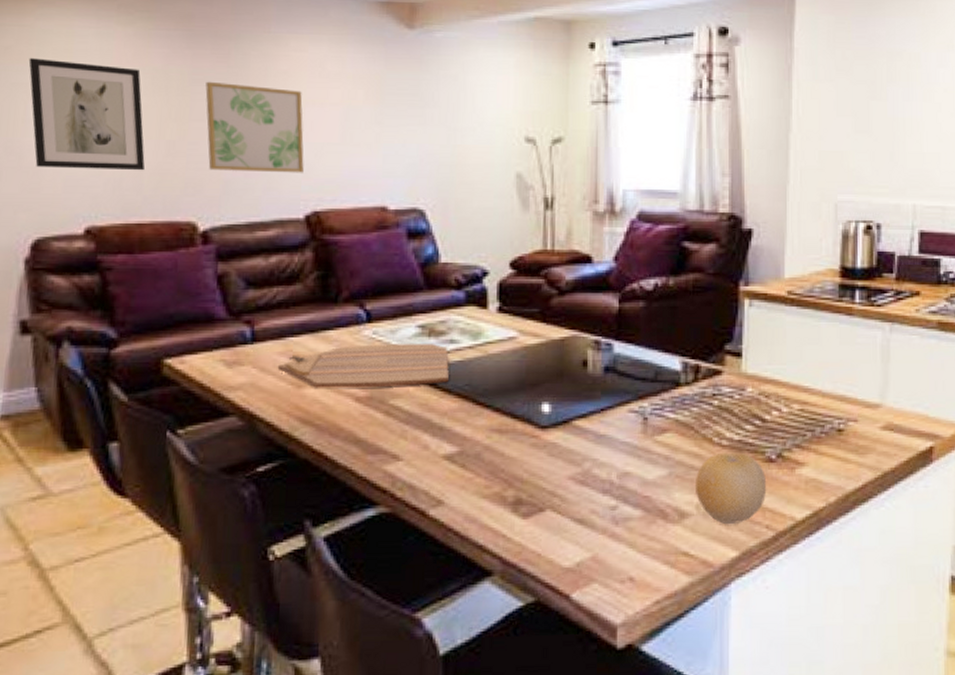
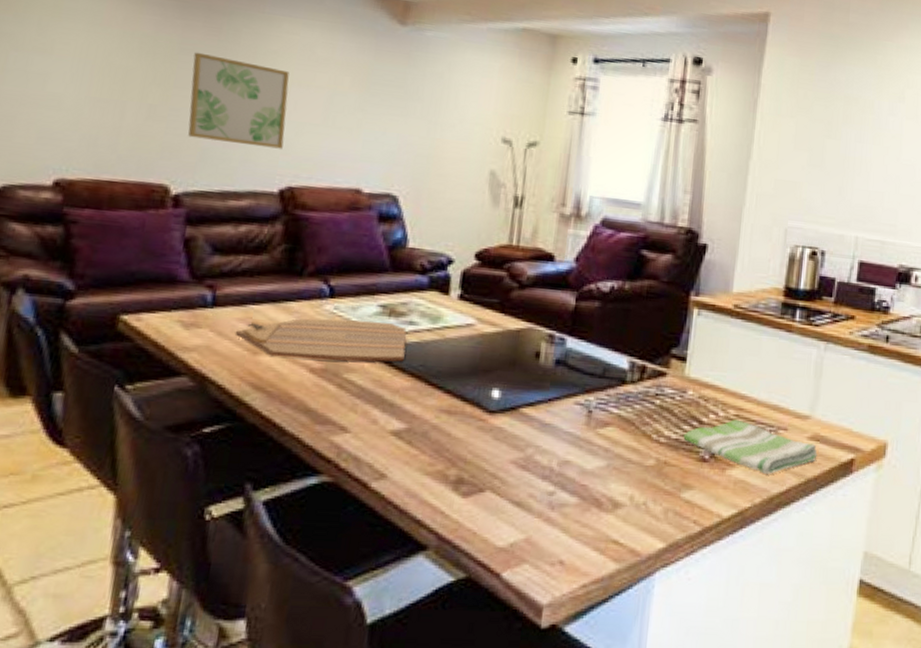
wall art: present [28,58,145,171] -> none [10,10,130,131]
fruit: present [694,452,767,525] -> none [630,449,699,518]
dish towel: none [746,414,893,470] -> present [683,419,817,474]

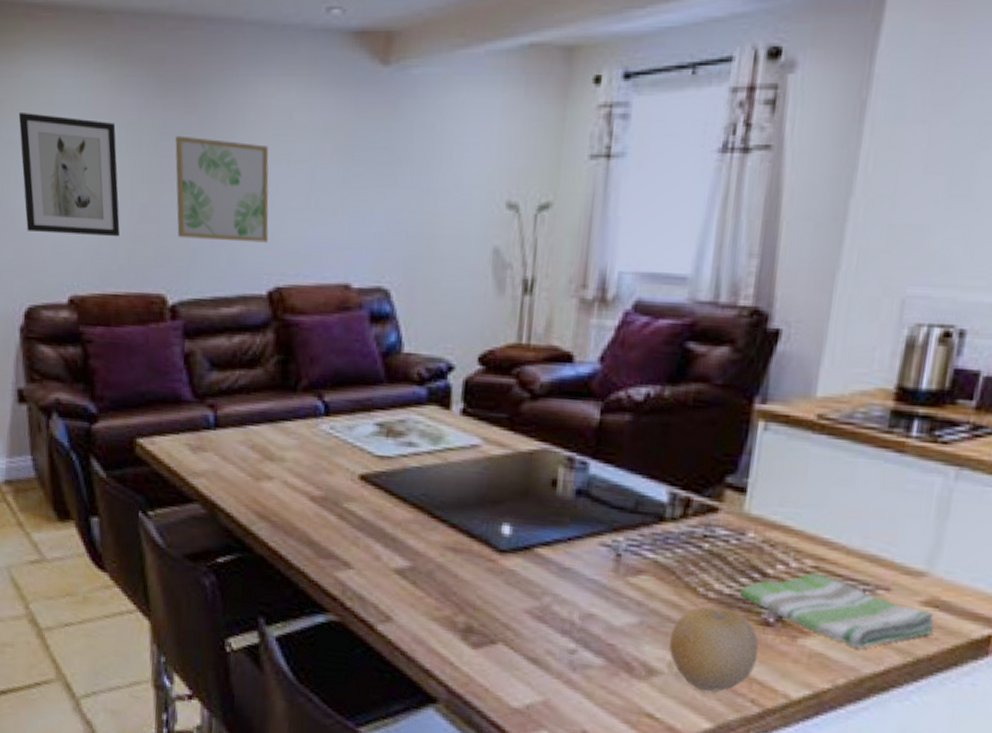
wall art: none [10,10,130,131] -> present [18,113,120,237]
cutting board: present [235,318,407,362] -> none [237,440,406,490]
fruit: none [630,449,699,518] -> present [668,606,759,692]

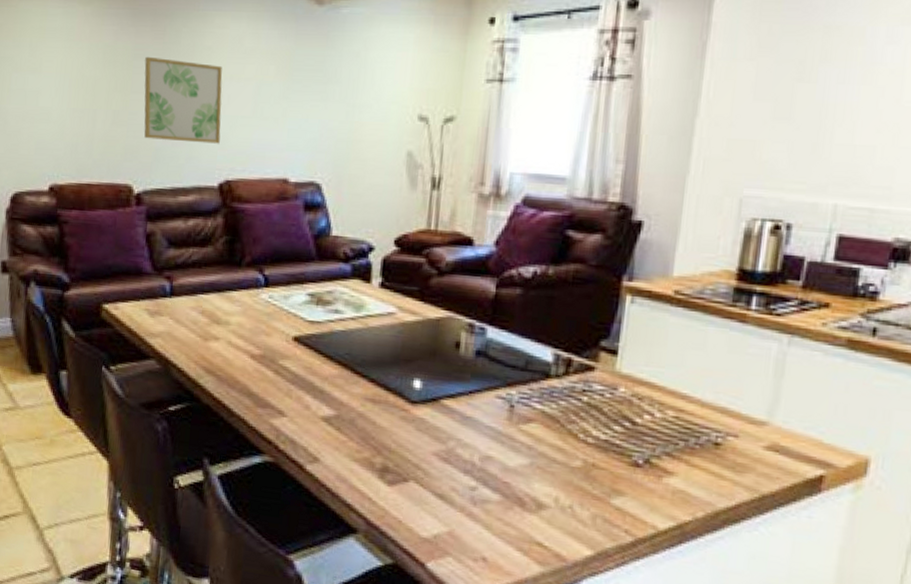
wall art: present [18,113,120,237] -> none [13,35,96,137]
fruit: present [668,606,759,692] -> none [555,450,631,524]
dish towel: present [739,572,935,648] -> none [613,421,776,486]

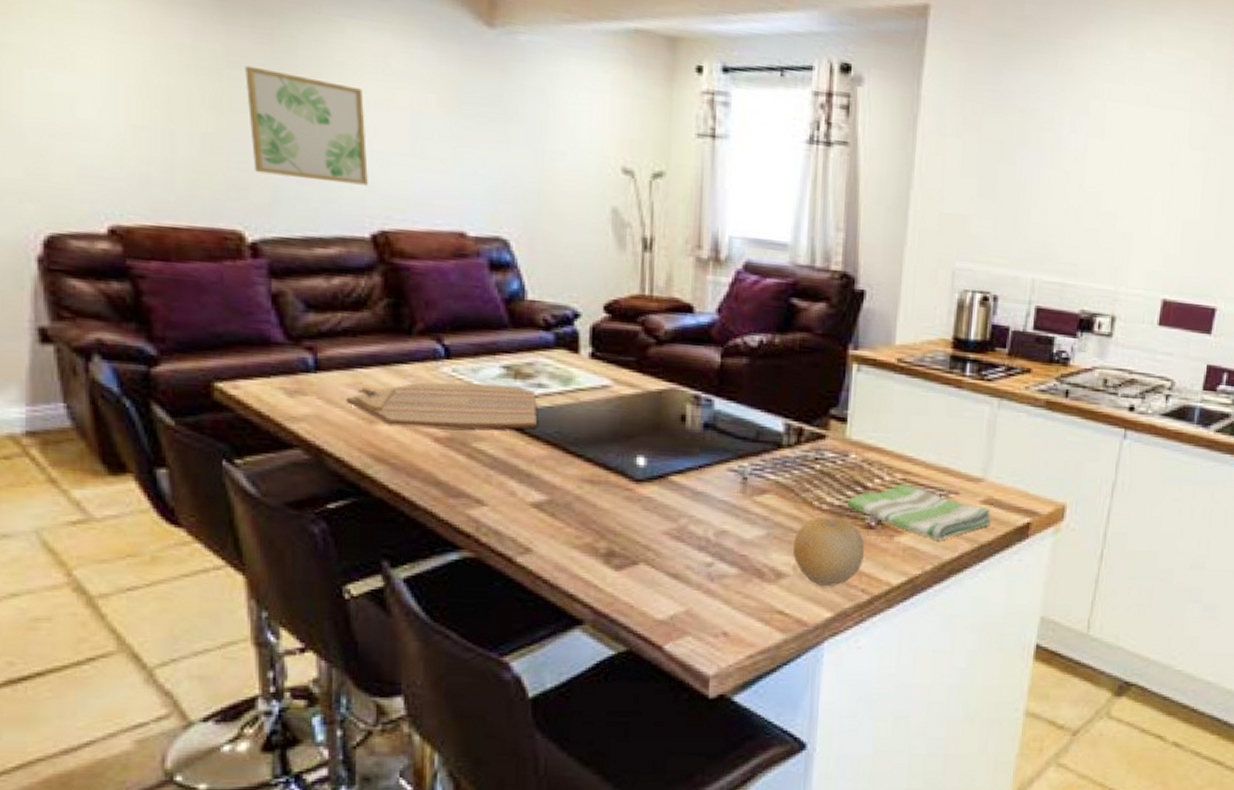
cutting board: none [189,307,333,350] -> present [345,382,537,429]
fruit: none [555,450,631,524] -> present [792,516,865,587]
dish towel: none [613,421,776,486] -> present [847,483,991,540]

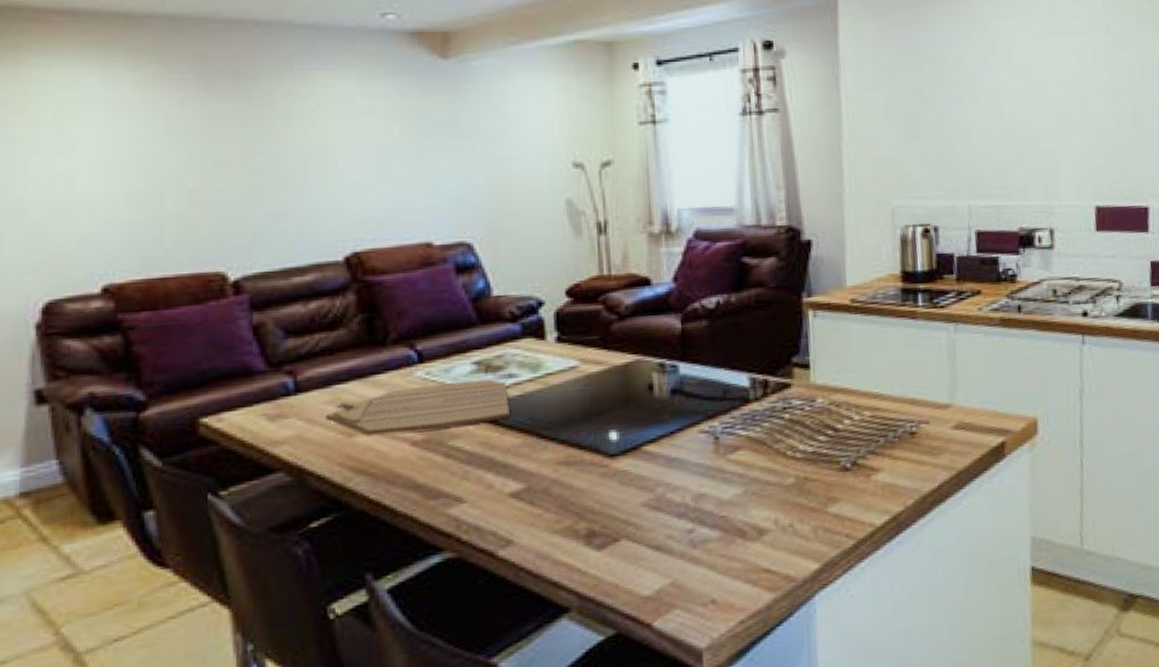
wall art: present [245,65,368,186] -> none [227,124,340,217]
fruit: present [792,516,865,587] -> none [771,463,844,538]
dish towel: present [847,483,991,540] -> none [820,420,965,473]

